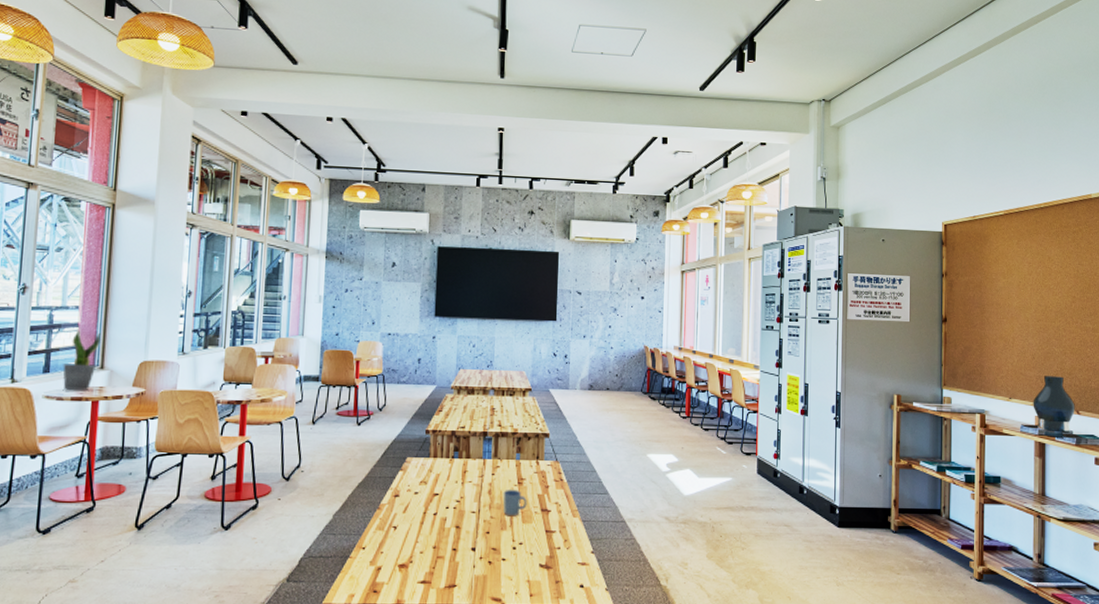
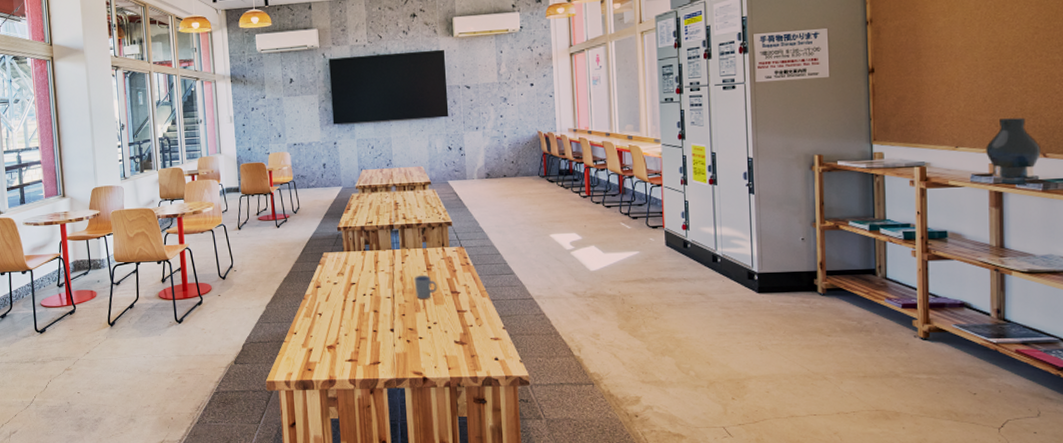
potted plant: present [62,329,101,390] -> none [34,165,60,217]

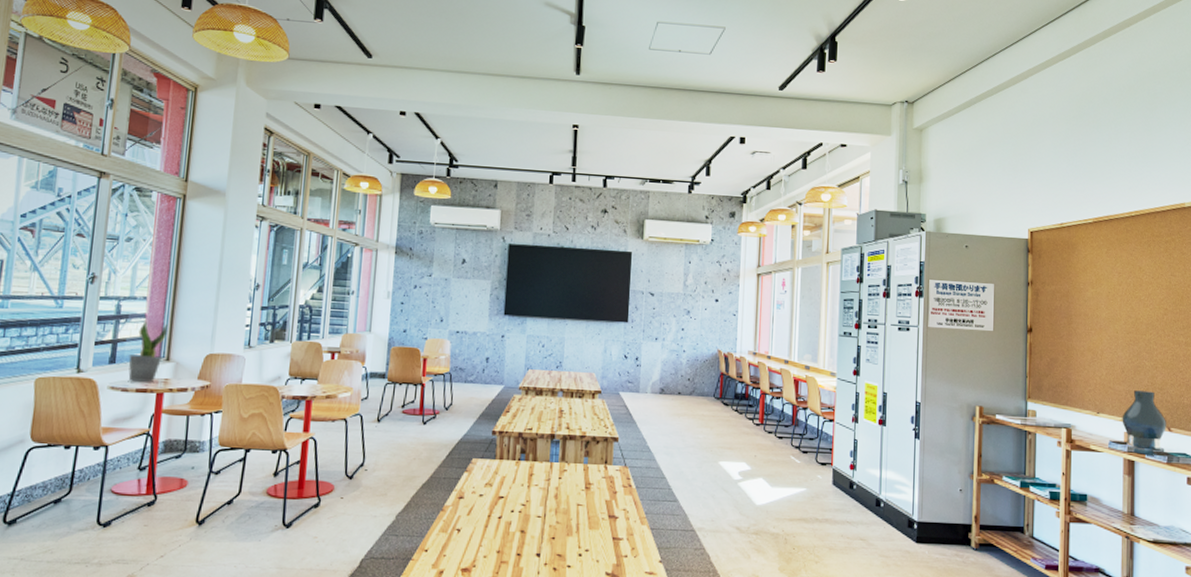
potted plant: none [34,165,60,217] -> present [128,320,168,382]
mug: present [414,275,437,300] -> none [569,493,594,522]

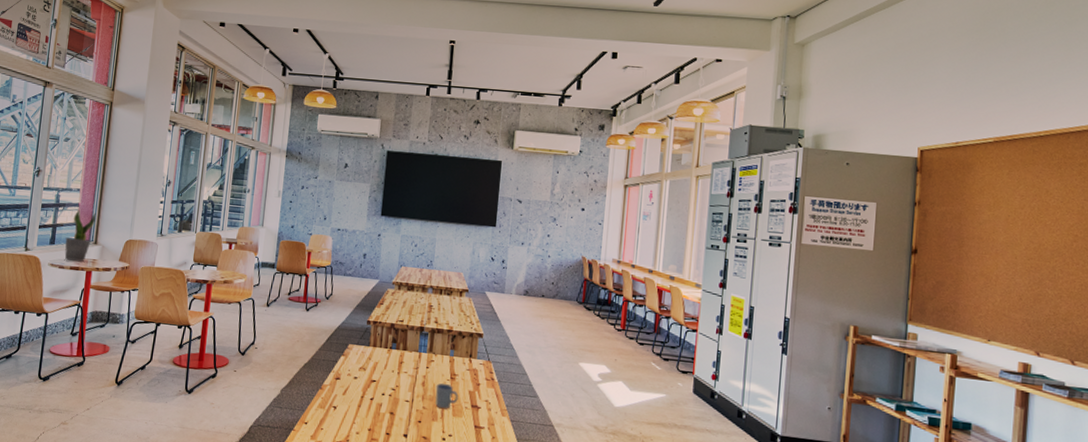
mug: none [569,493,594,522] -> present [435,383,459,410]
vase: present [1122,390,1168,455] -> none [1016,319,1071,389]

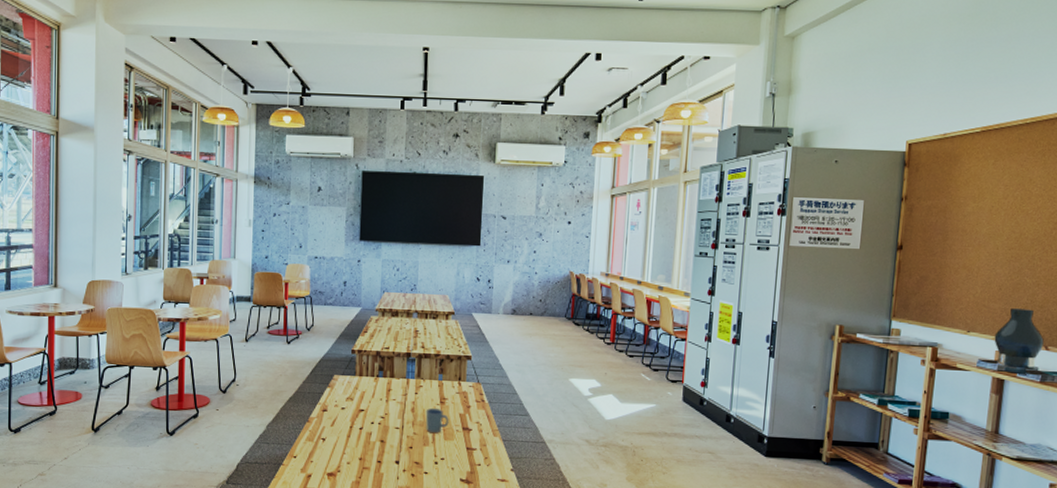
potted plant: present [64,208,96,262] -> none [22,250,53,307]
vase: none [1016,319,1071,389] -> present [994,308,1045,374]

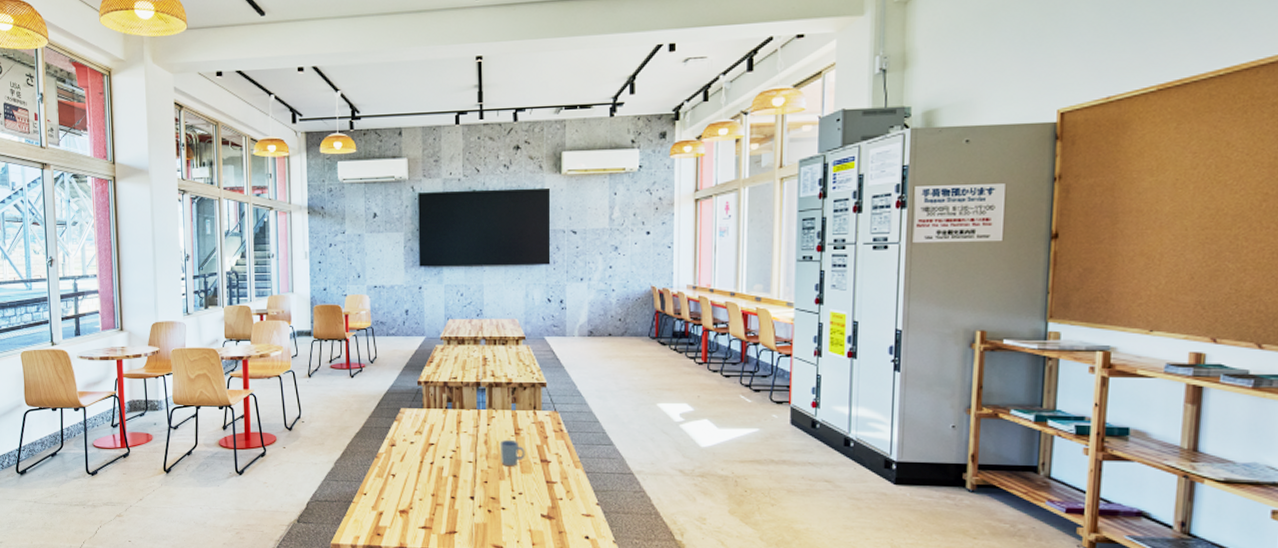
vase: present [994,308,1045,374] -> none [1186,300,1257,379]

